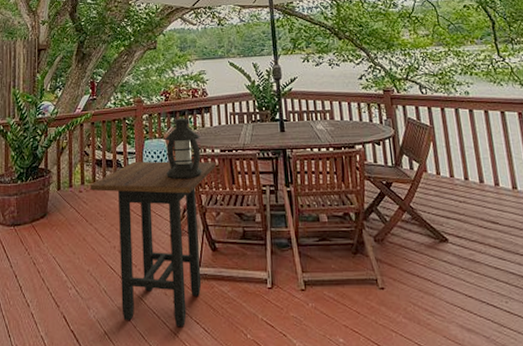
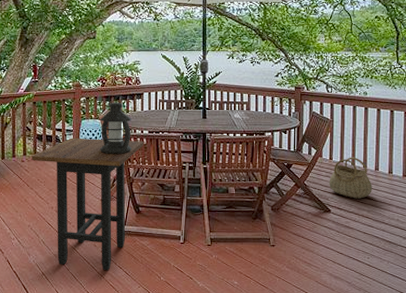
basket: none [440,170,496,223] -> present [329,157,372,199]

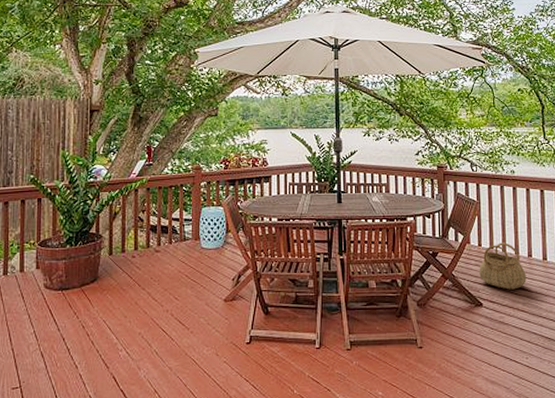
side table: present [32,138,143,271] -> none [144,228,272,385]
lantern: present [100,94,131,155] -> none [223,178,258,247]

